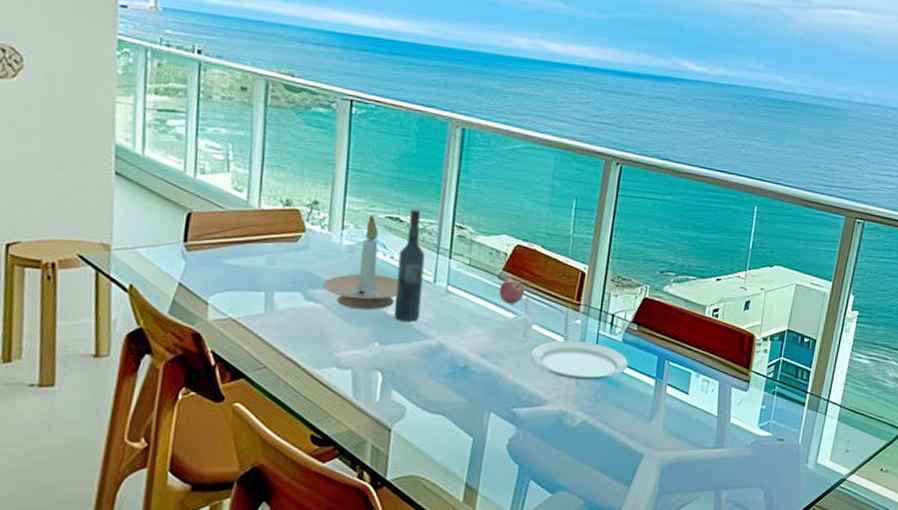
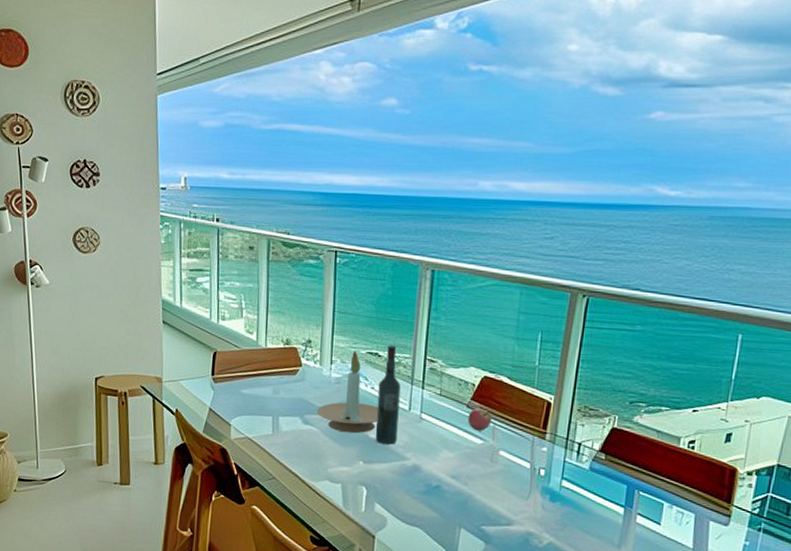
plate: present [530,340,629,381] -> none [498,465,596,505]

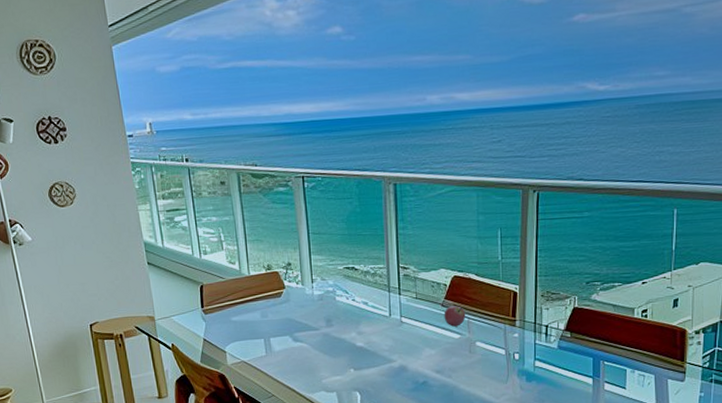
candle holder: present [316,351,378,434] -> none [304,268,362,345]
wine bottle: present [375,345,401,445] -> none [358,258,382,350]

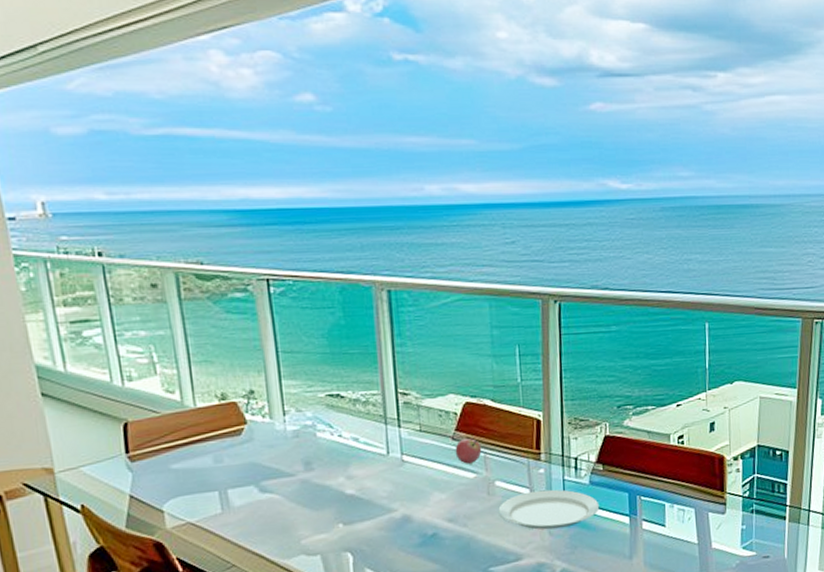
plate: none [478,351,566,385] -> present [498,489,600,530]

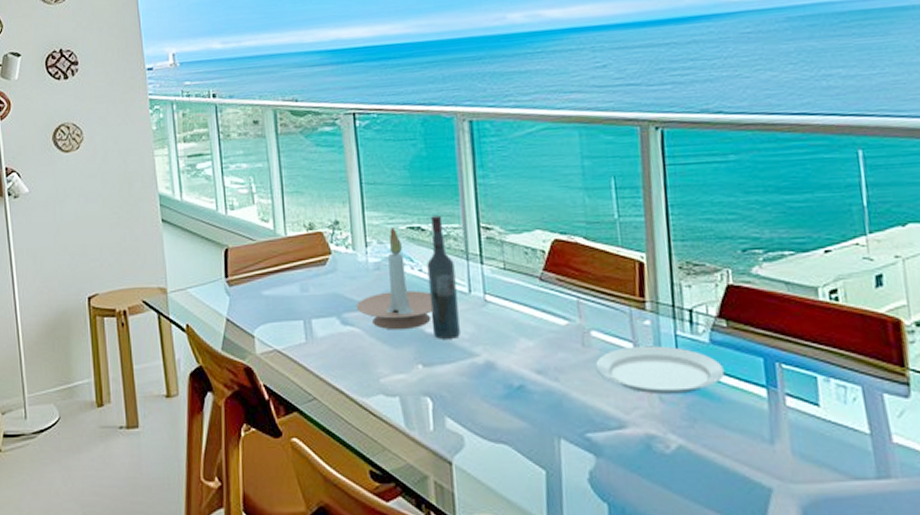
candle holder: none [274,396,352,494] -> present [356,228,432,330]
wine bottle: none [346,383,379,499] -> present [427,215,460,339]
fruit: present [455,438,482,464] -> none [543,280,575,309]

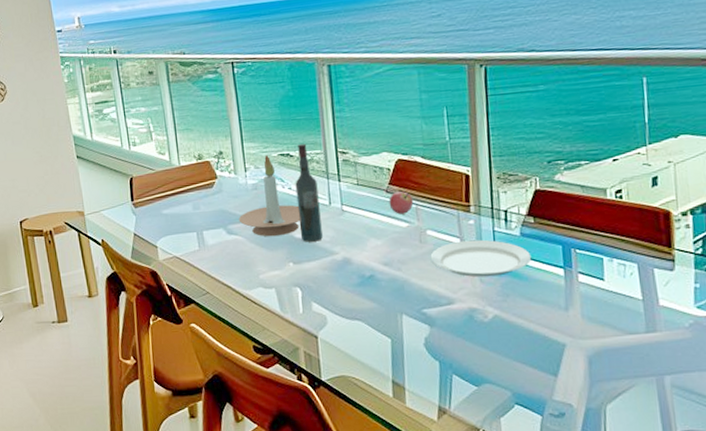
fruit: none [543,280,575,309] -> present [389,191,414,215]

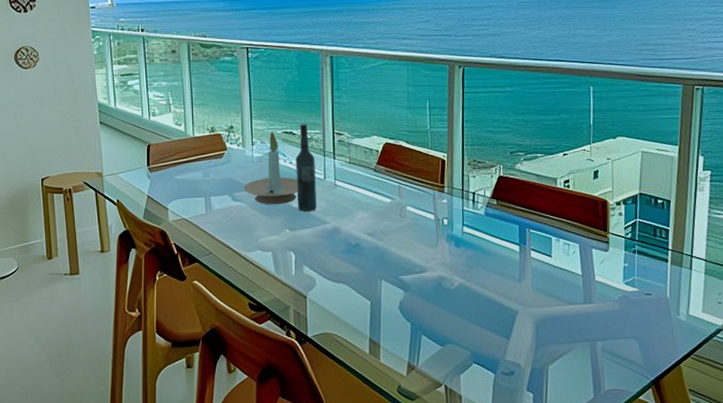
fruit: present [389,191,414,215] -> none [376,171,397,191]
plate: present [430,239,532,277] -> none [408,217,493,250]

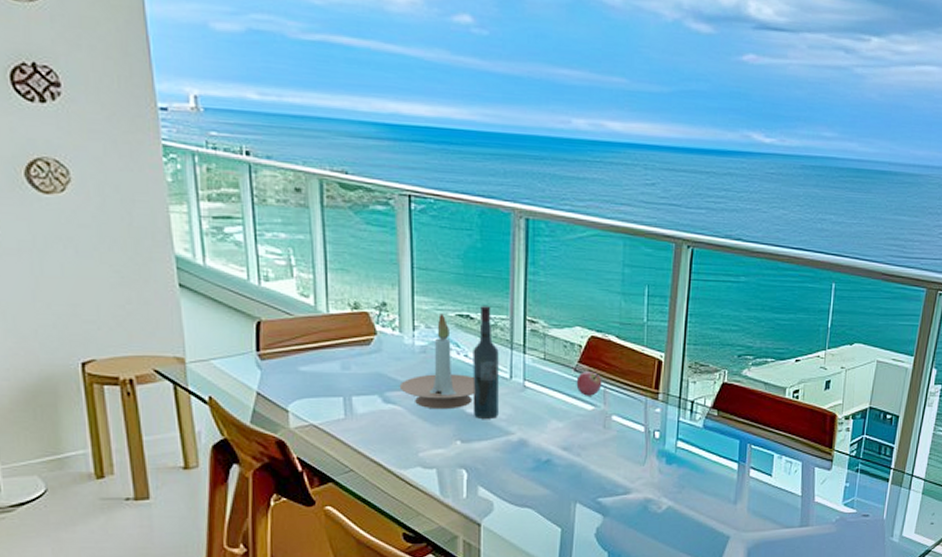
fruit: none [376,171,397,191] -> present [576,372,602,396]

